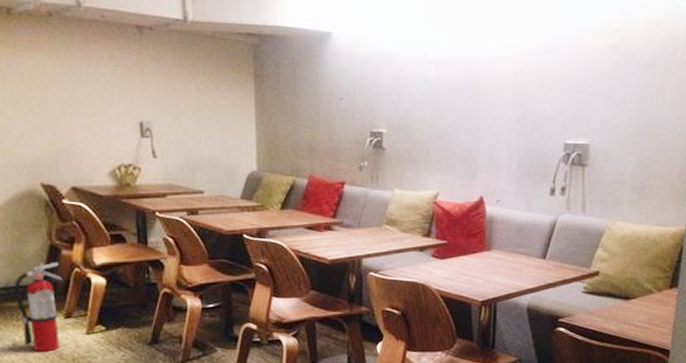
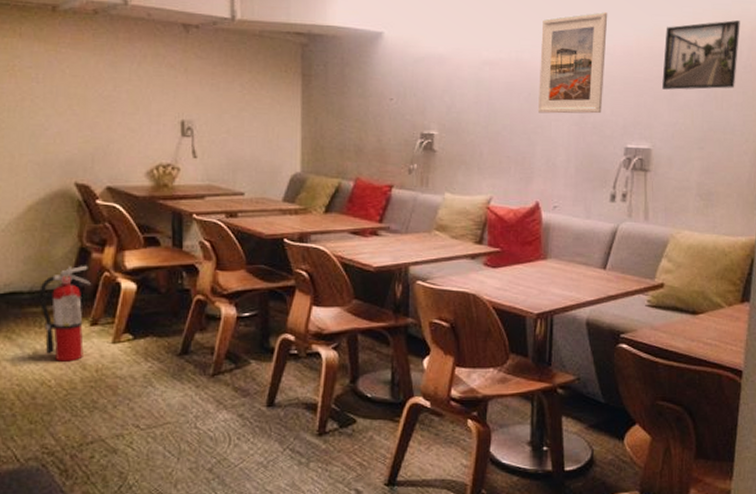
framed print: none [481,10,549,111] -> present [537,12,608,114]
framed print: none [600,17,676,87] -> present [662,20,740,90]

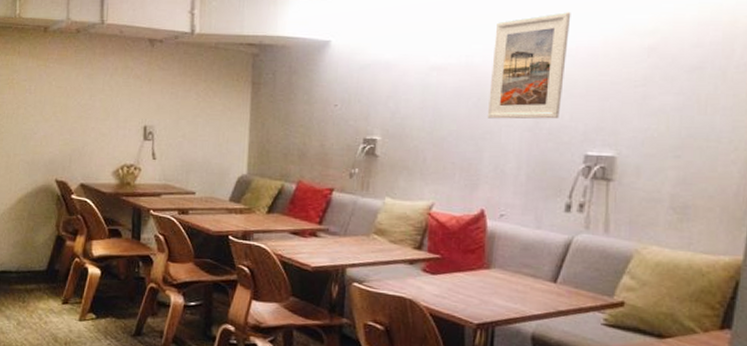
fire extinguisher: present [39,265,91,362] -> none [23,251,64,334]
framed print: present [662,20,740,90] -> none [632,15,734,93]

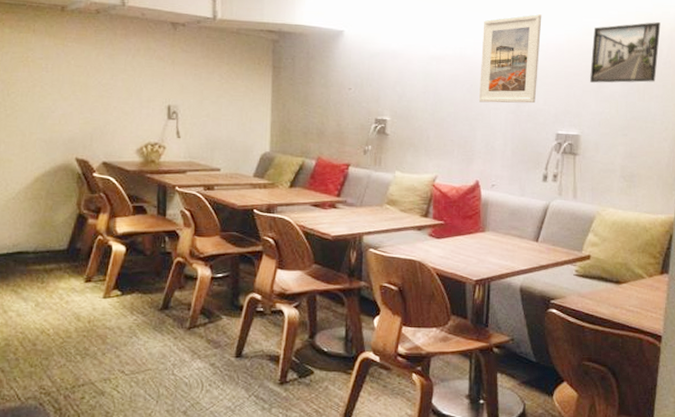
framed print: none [632,15,734,93] -> present [590,22,661,83]

